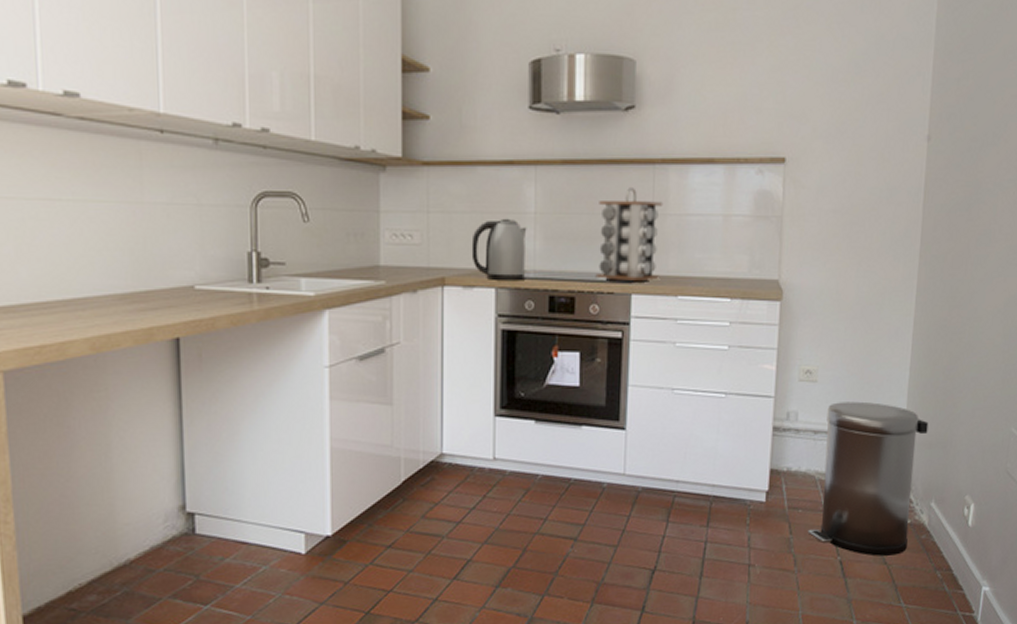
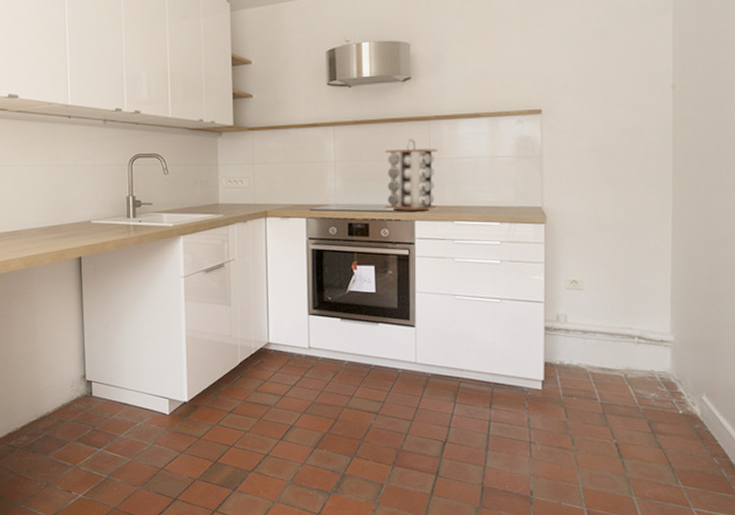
kettle: present [471,218,527,282] -> none [286,166,329,213]
pedal bin: present [807,401,929,556] -> none [583,307,694,441]

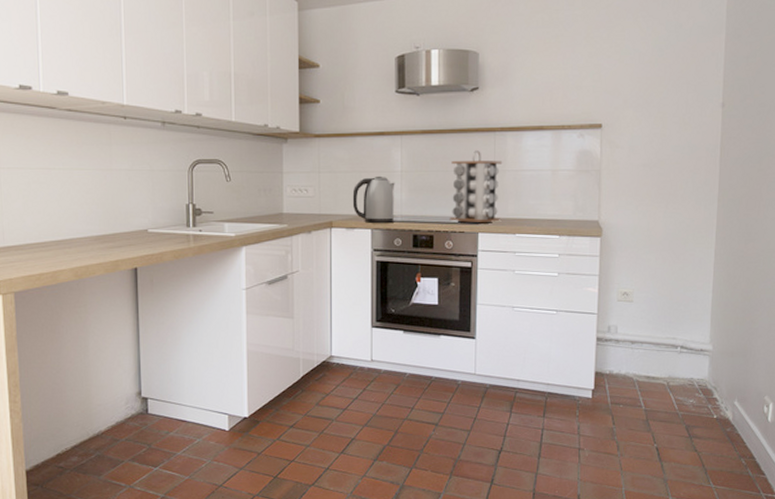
kettle: none [286,166,329,213] -> present [352,175,395,224]

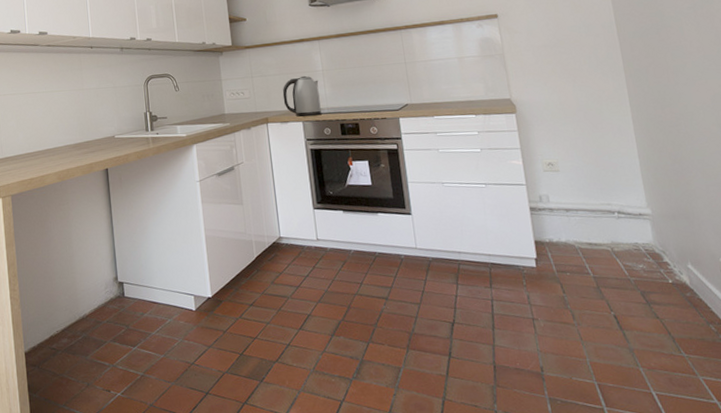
spice rack: present [449,150,503,224] -> none [365,47,418,111]

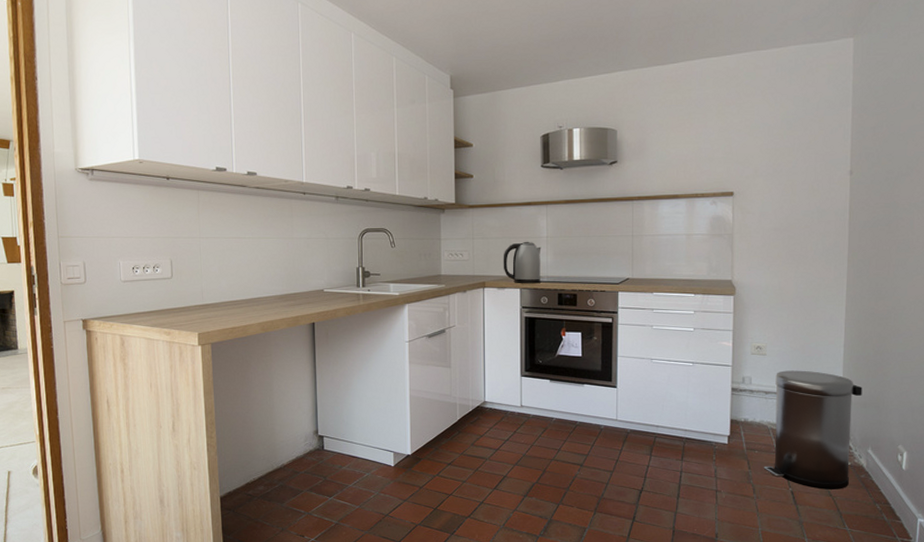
pedal bin: none [573,184,675,311] -> present [763,370,862,489]

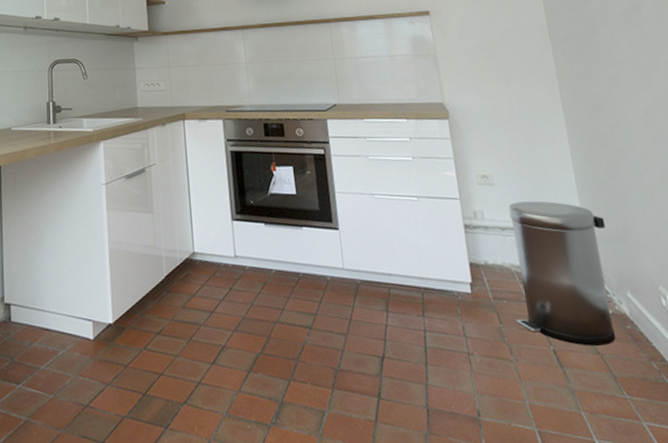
kettle: present [503,241,542,284] -> none [202,68,244,114]

